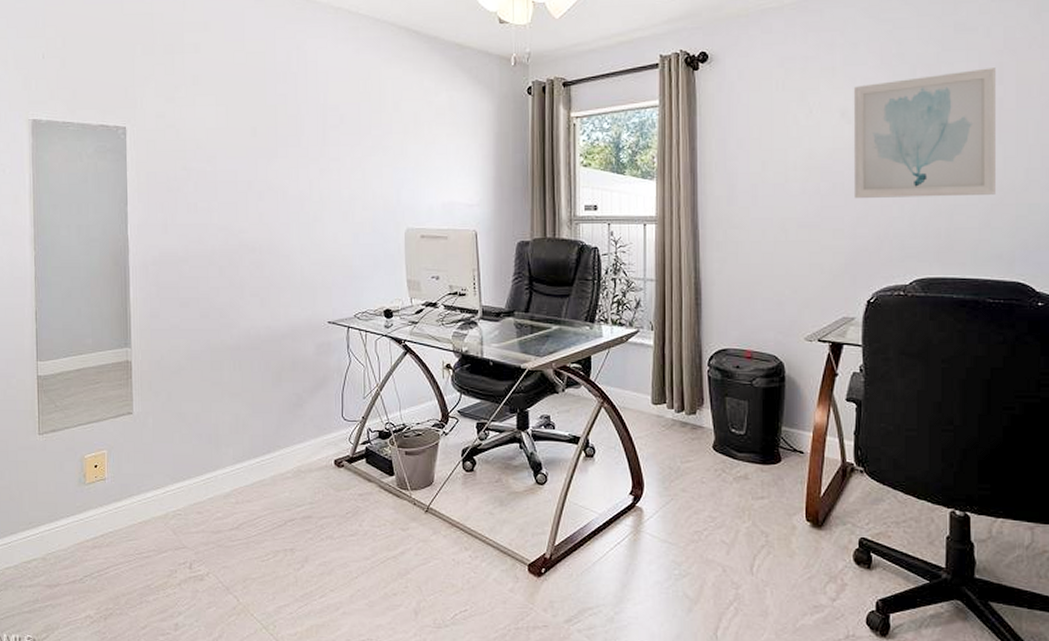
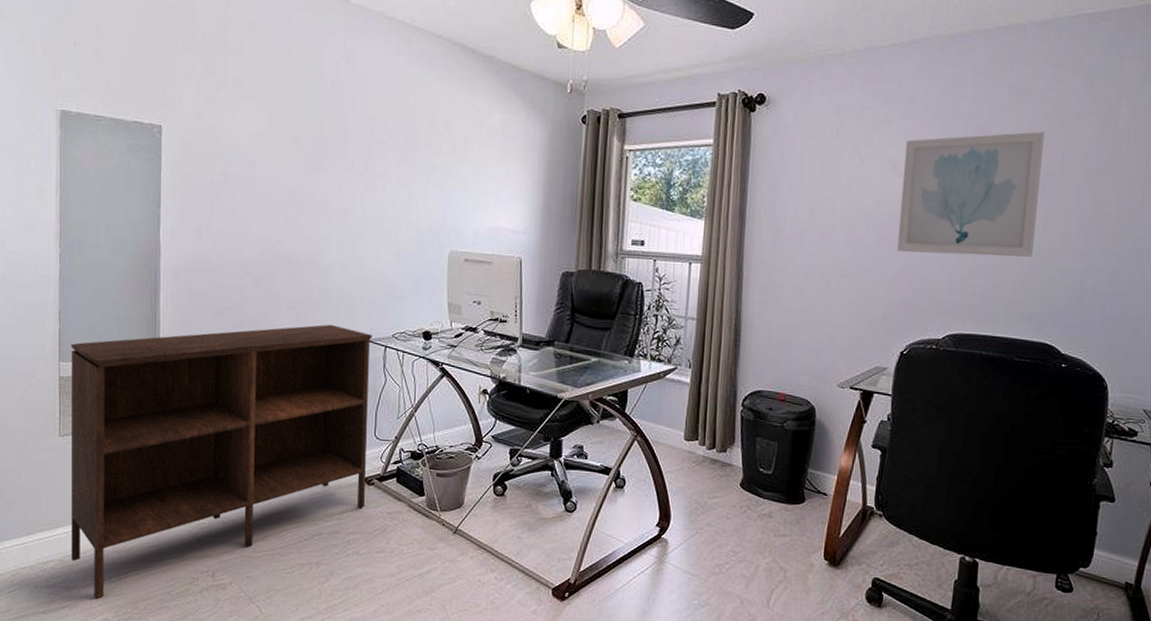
shelving unit: none [47,308,337,596] -> present [71,324,372,599]

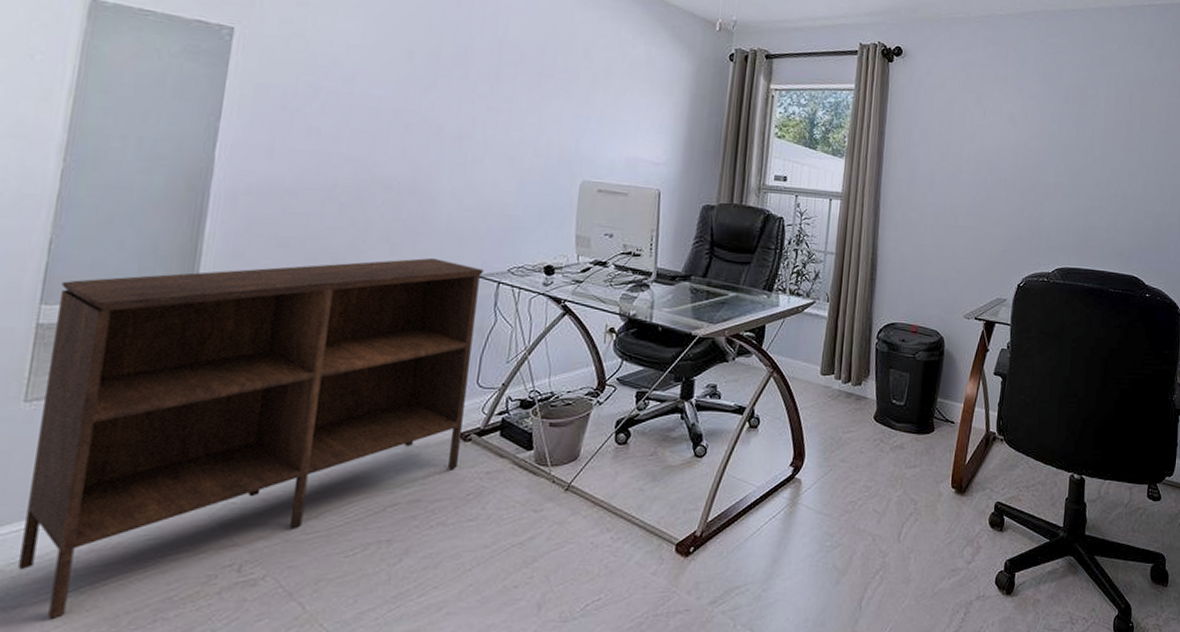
wall art: present [896,131,1045,257] -> none [1013,96,1127,201]

